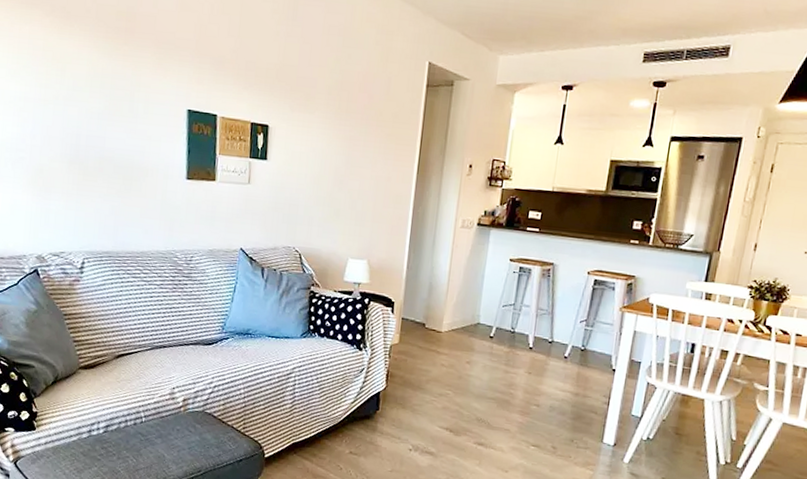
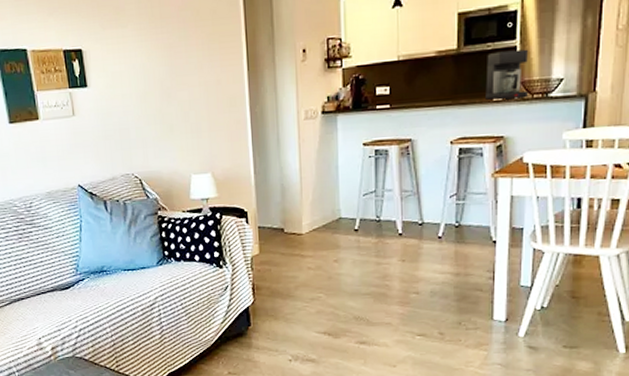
coffee maker: none [624,200,666,246] -> present [485,49,529,101]

